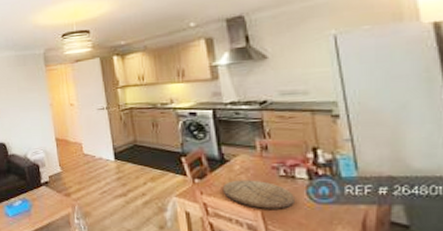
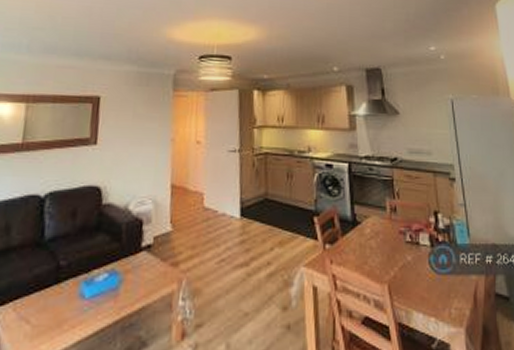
cutting board: present [222,180,294,209] -> none [352,245,418,281]

